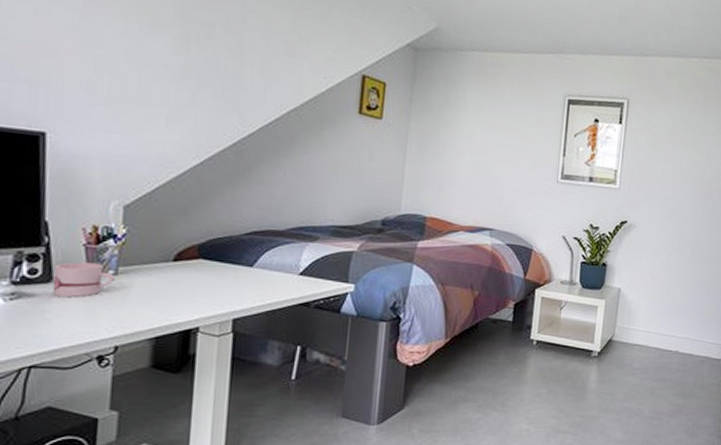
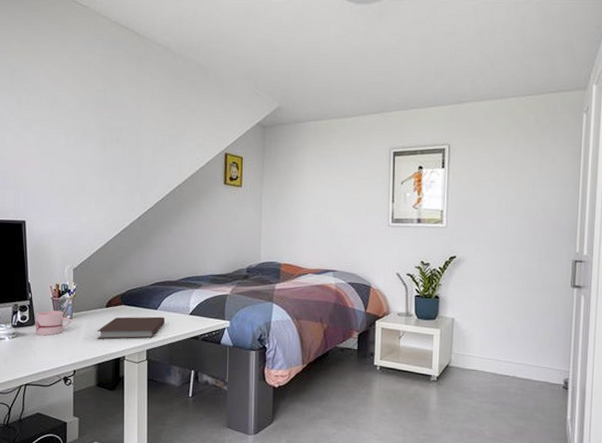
notebook: none [156,274,264,305] -> present [97,316,166,340]

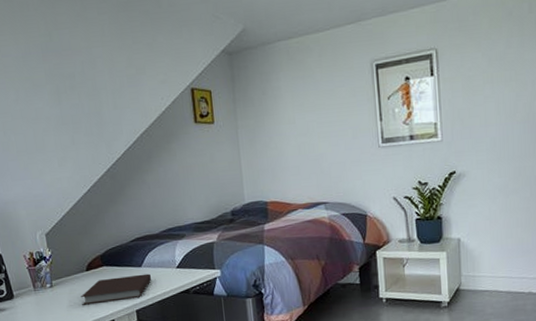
mug: present [35,310,71,335] -> none [12,280,52,308]

